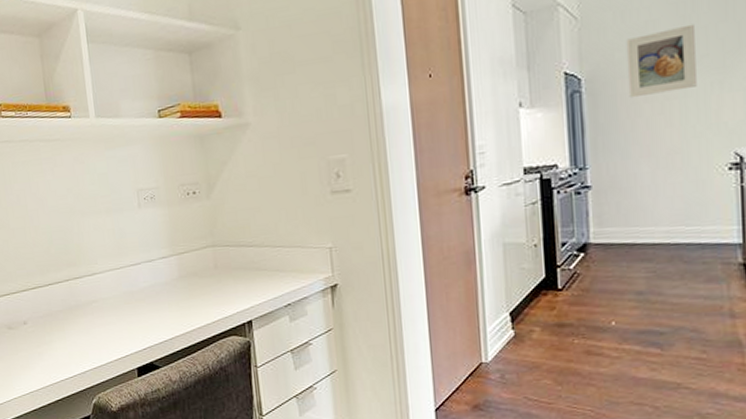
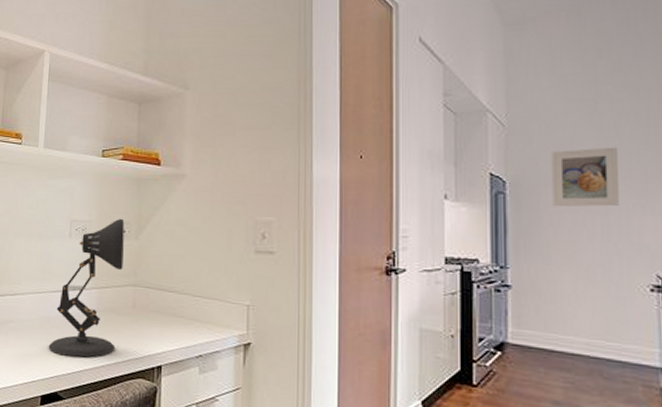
desk lamp: none [136,179,204,327] -> present [48,218,125,358]

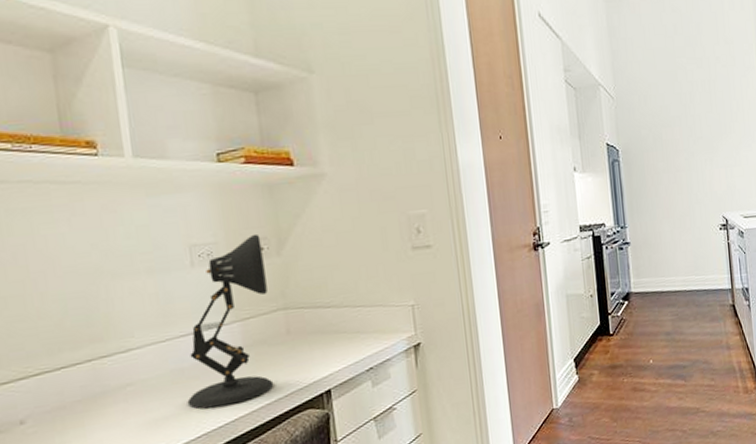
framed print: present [550,147,619,207] -> none [648,112,696,169]

